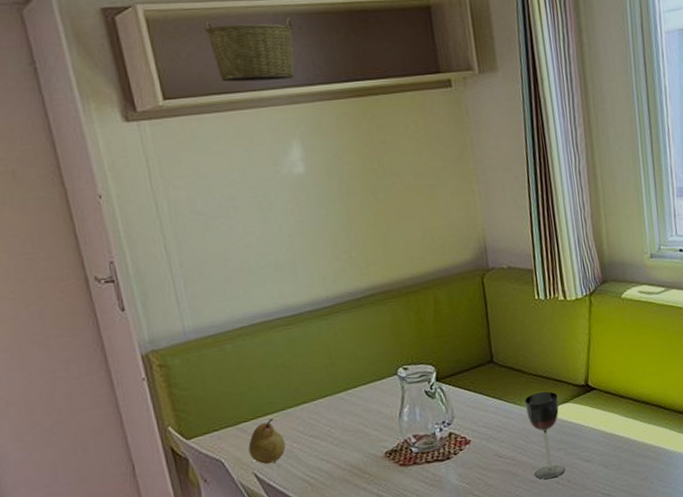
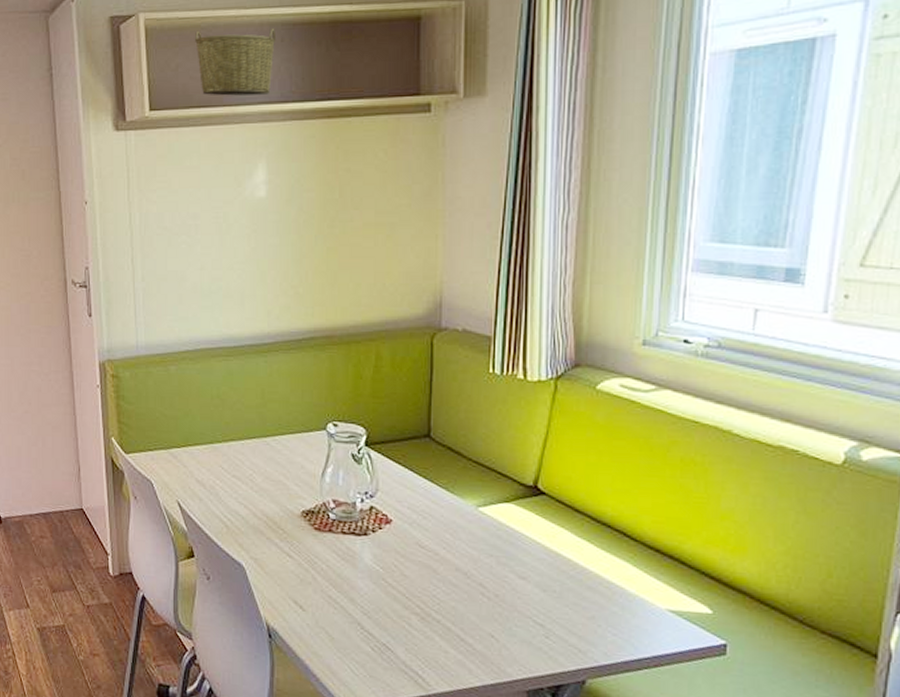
fruit: present [248,418,286,465] -> none [176,449,209,496]
wineglass: present [524,391,565,480] -> none [458,482,499,588]

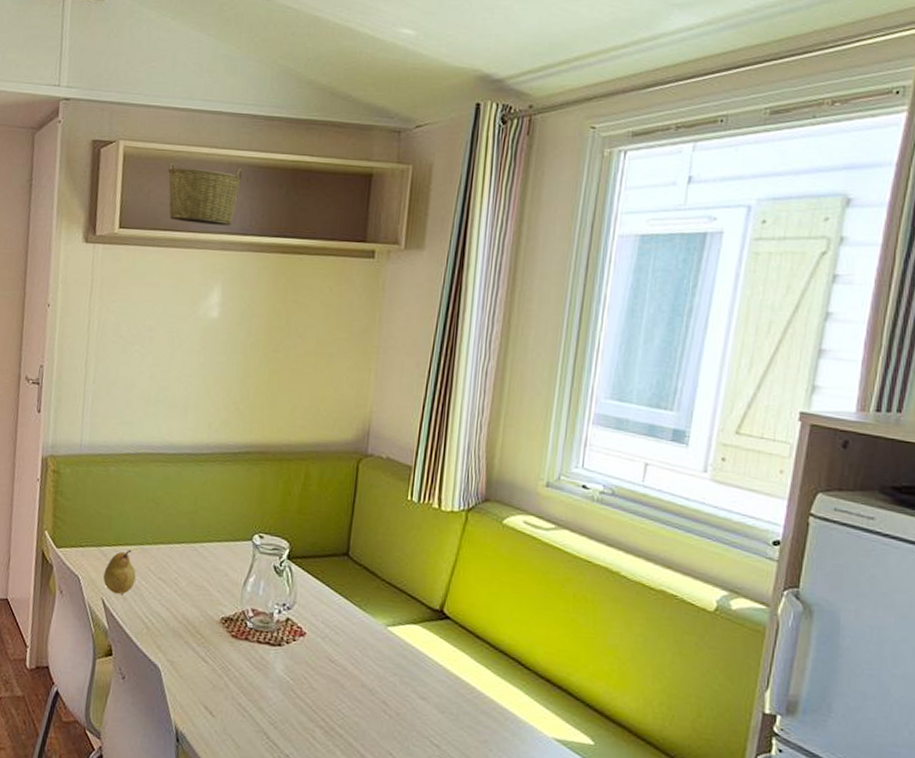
fruit: none [176,449,209,496] -> present [103,549,136,595]

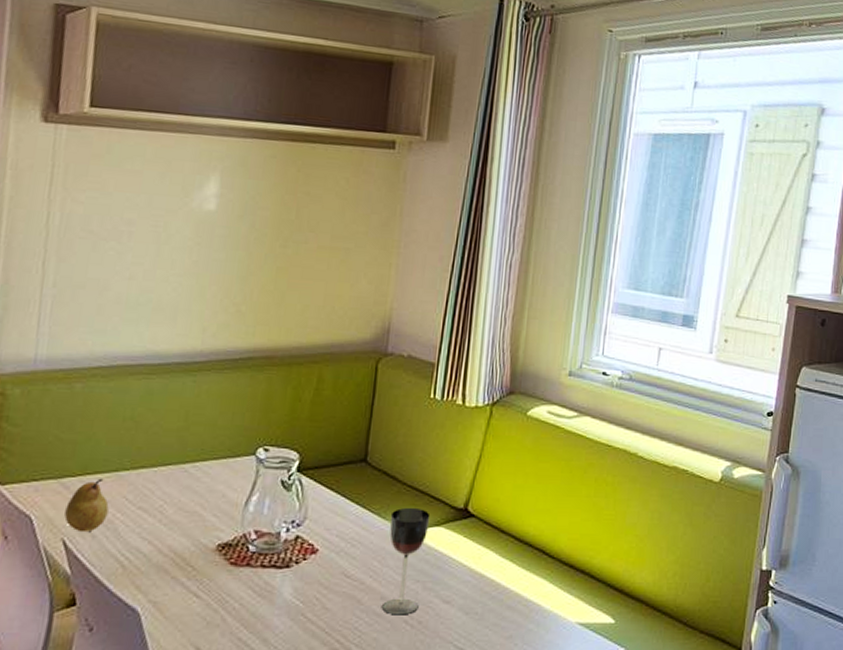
basket: present [168,162,242,226] -> none [154,35,246,110]
wineglass: none [363,603,408,705] -> present [382,507,431,615]

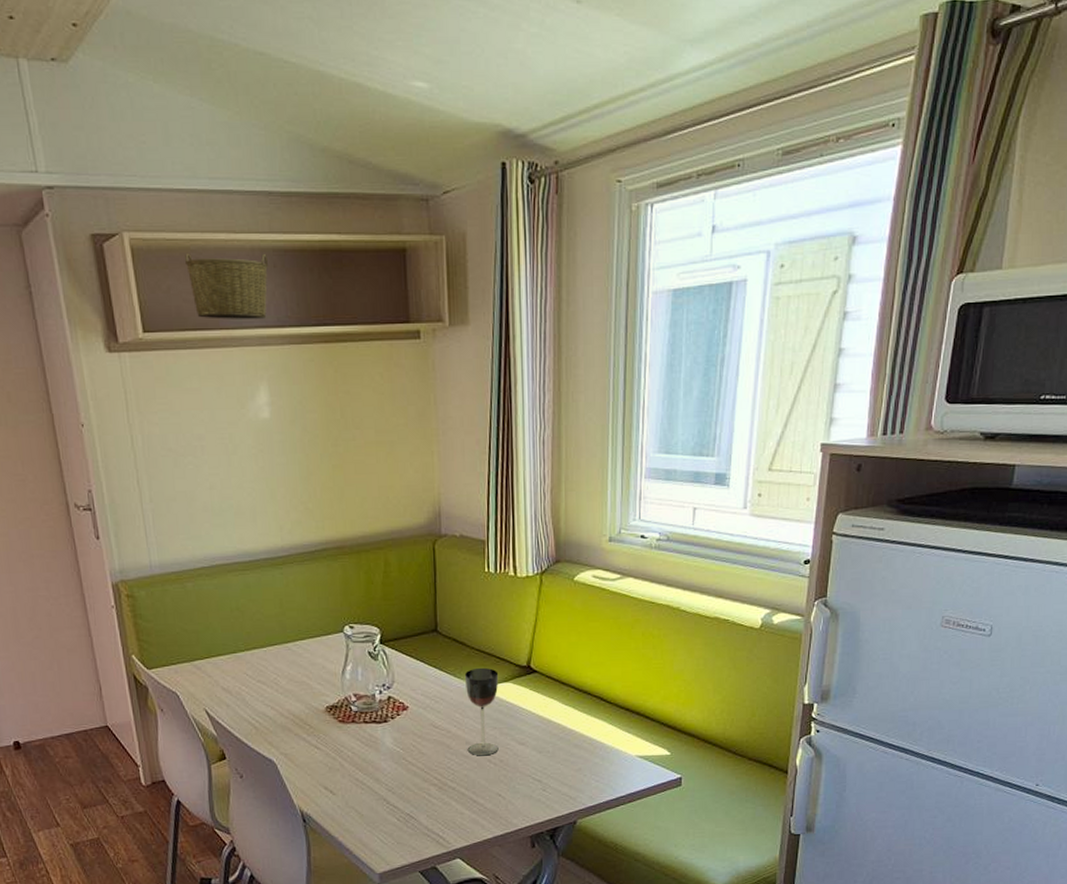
fruit: present [64,478,109,533] -> none [201,659,235,703]
basket: none [154,35,246,110] -> present [185,252,268,319]

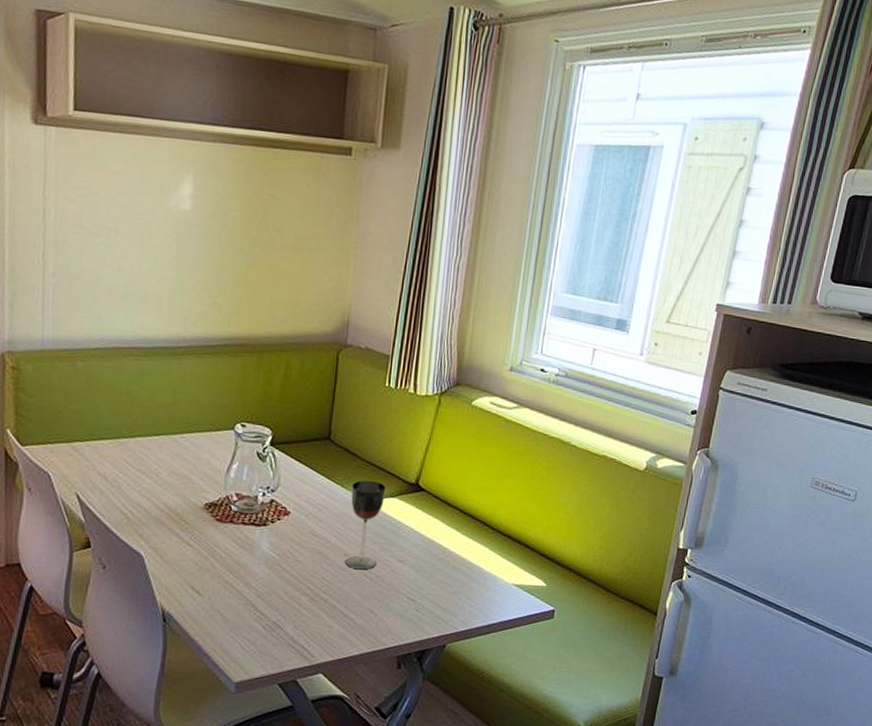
basket: present [185,252,268,319] -> none [128,41,211,115]

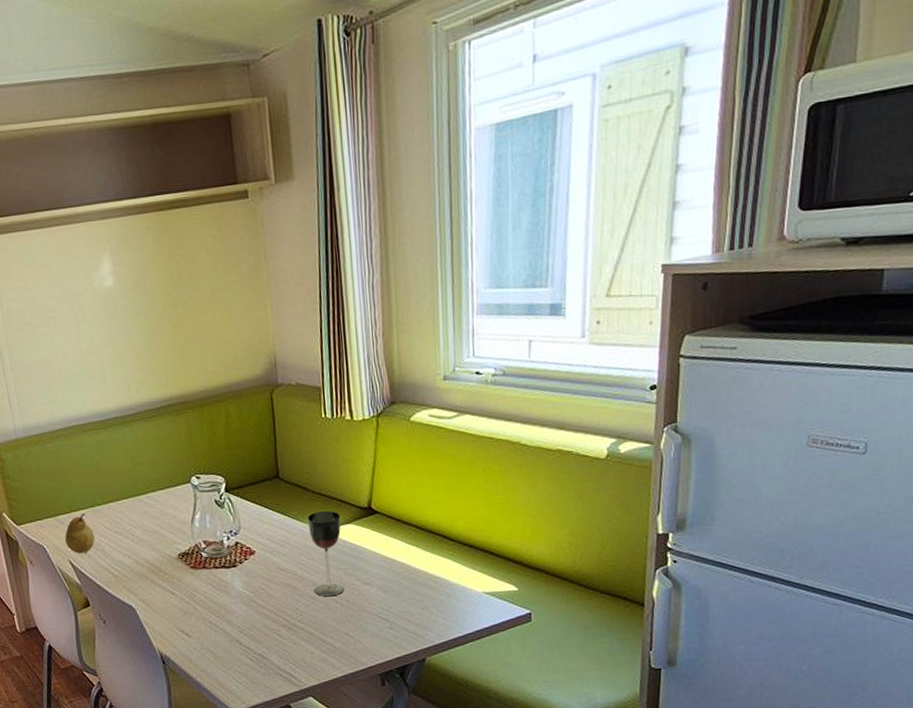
fruit: none [76,444,113,488] -> present [65,513,95,554]

